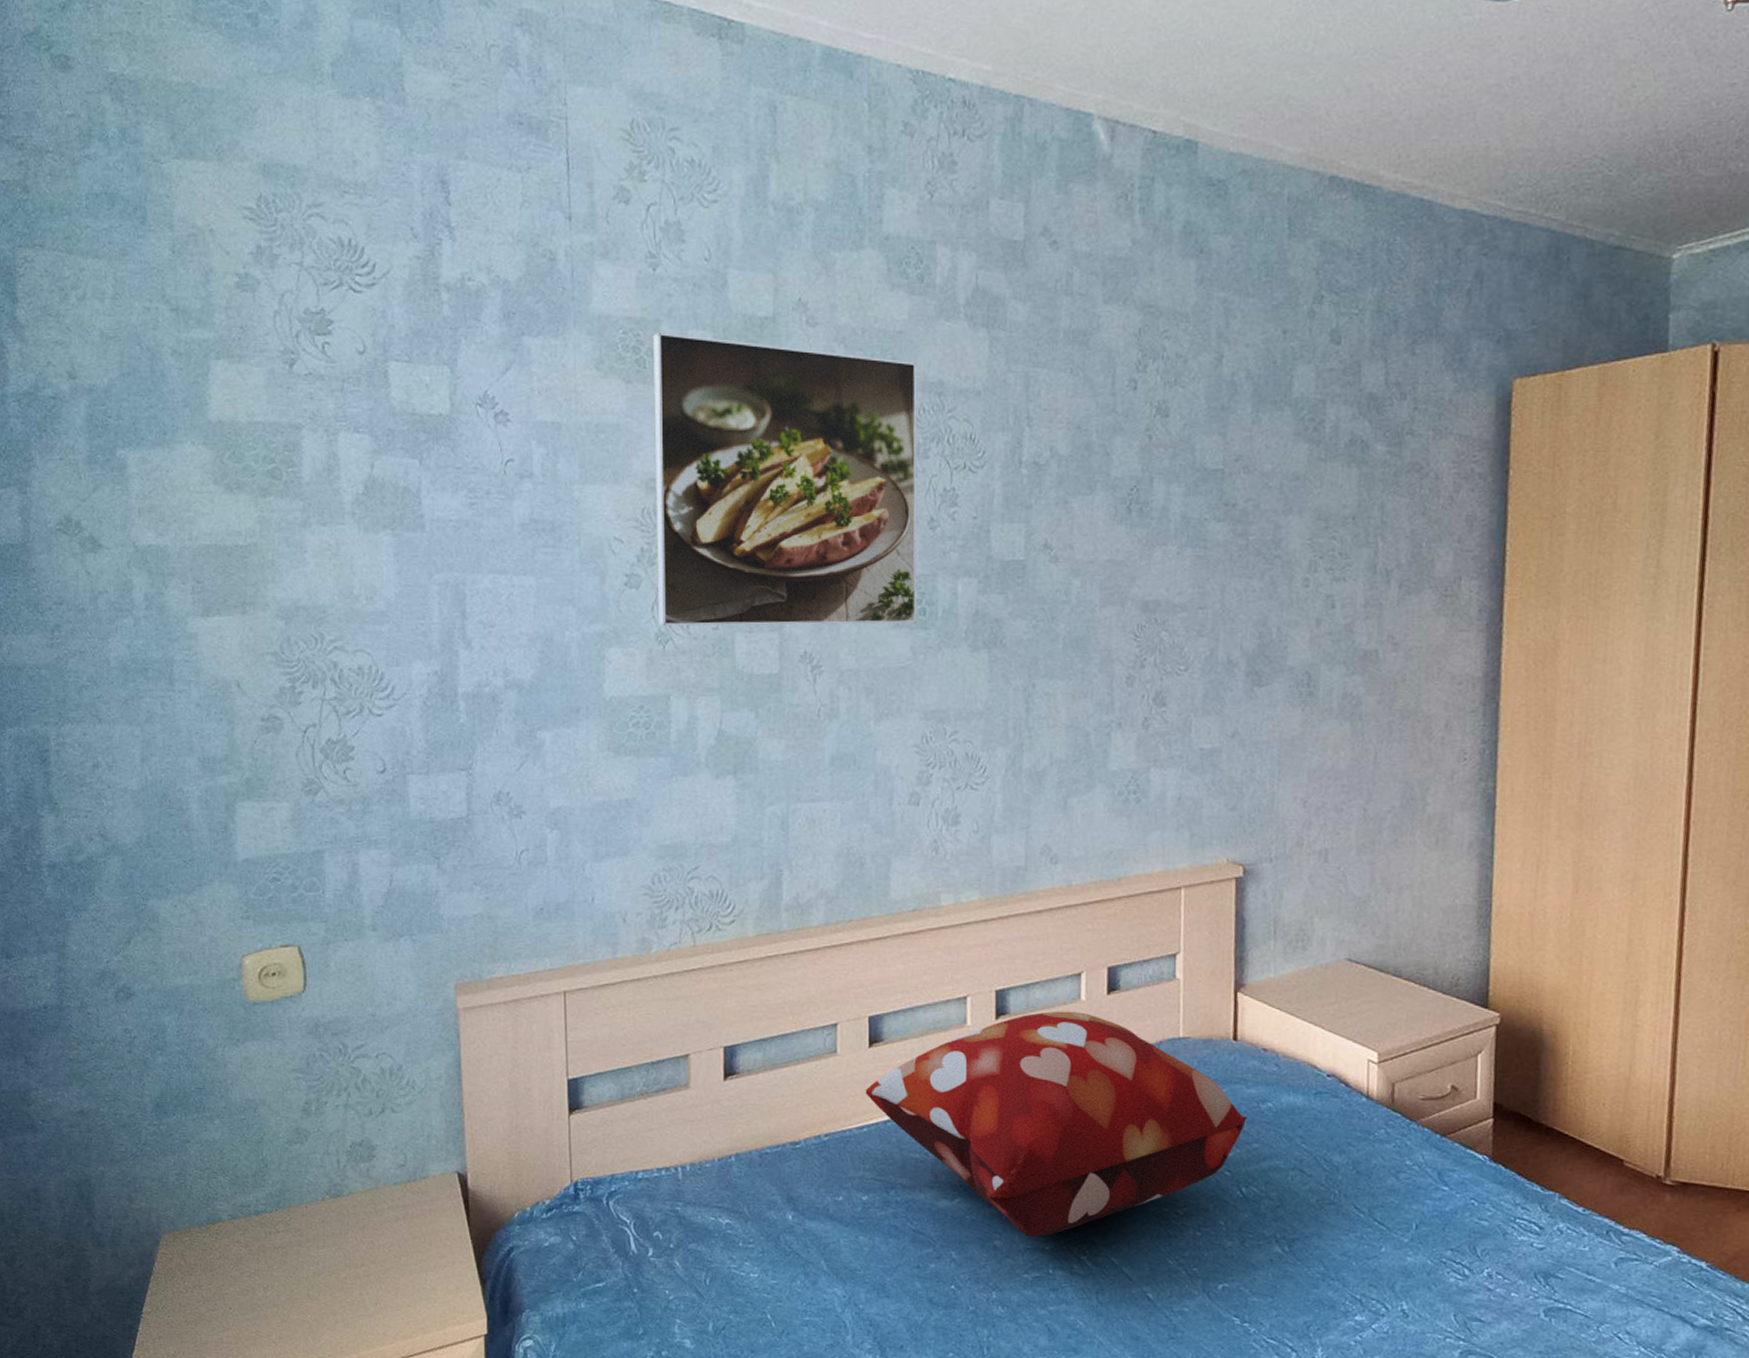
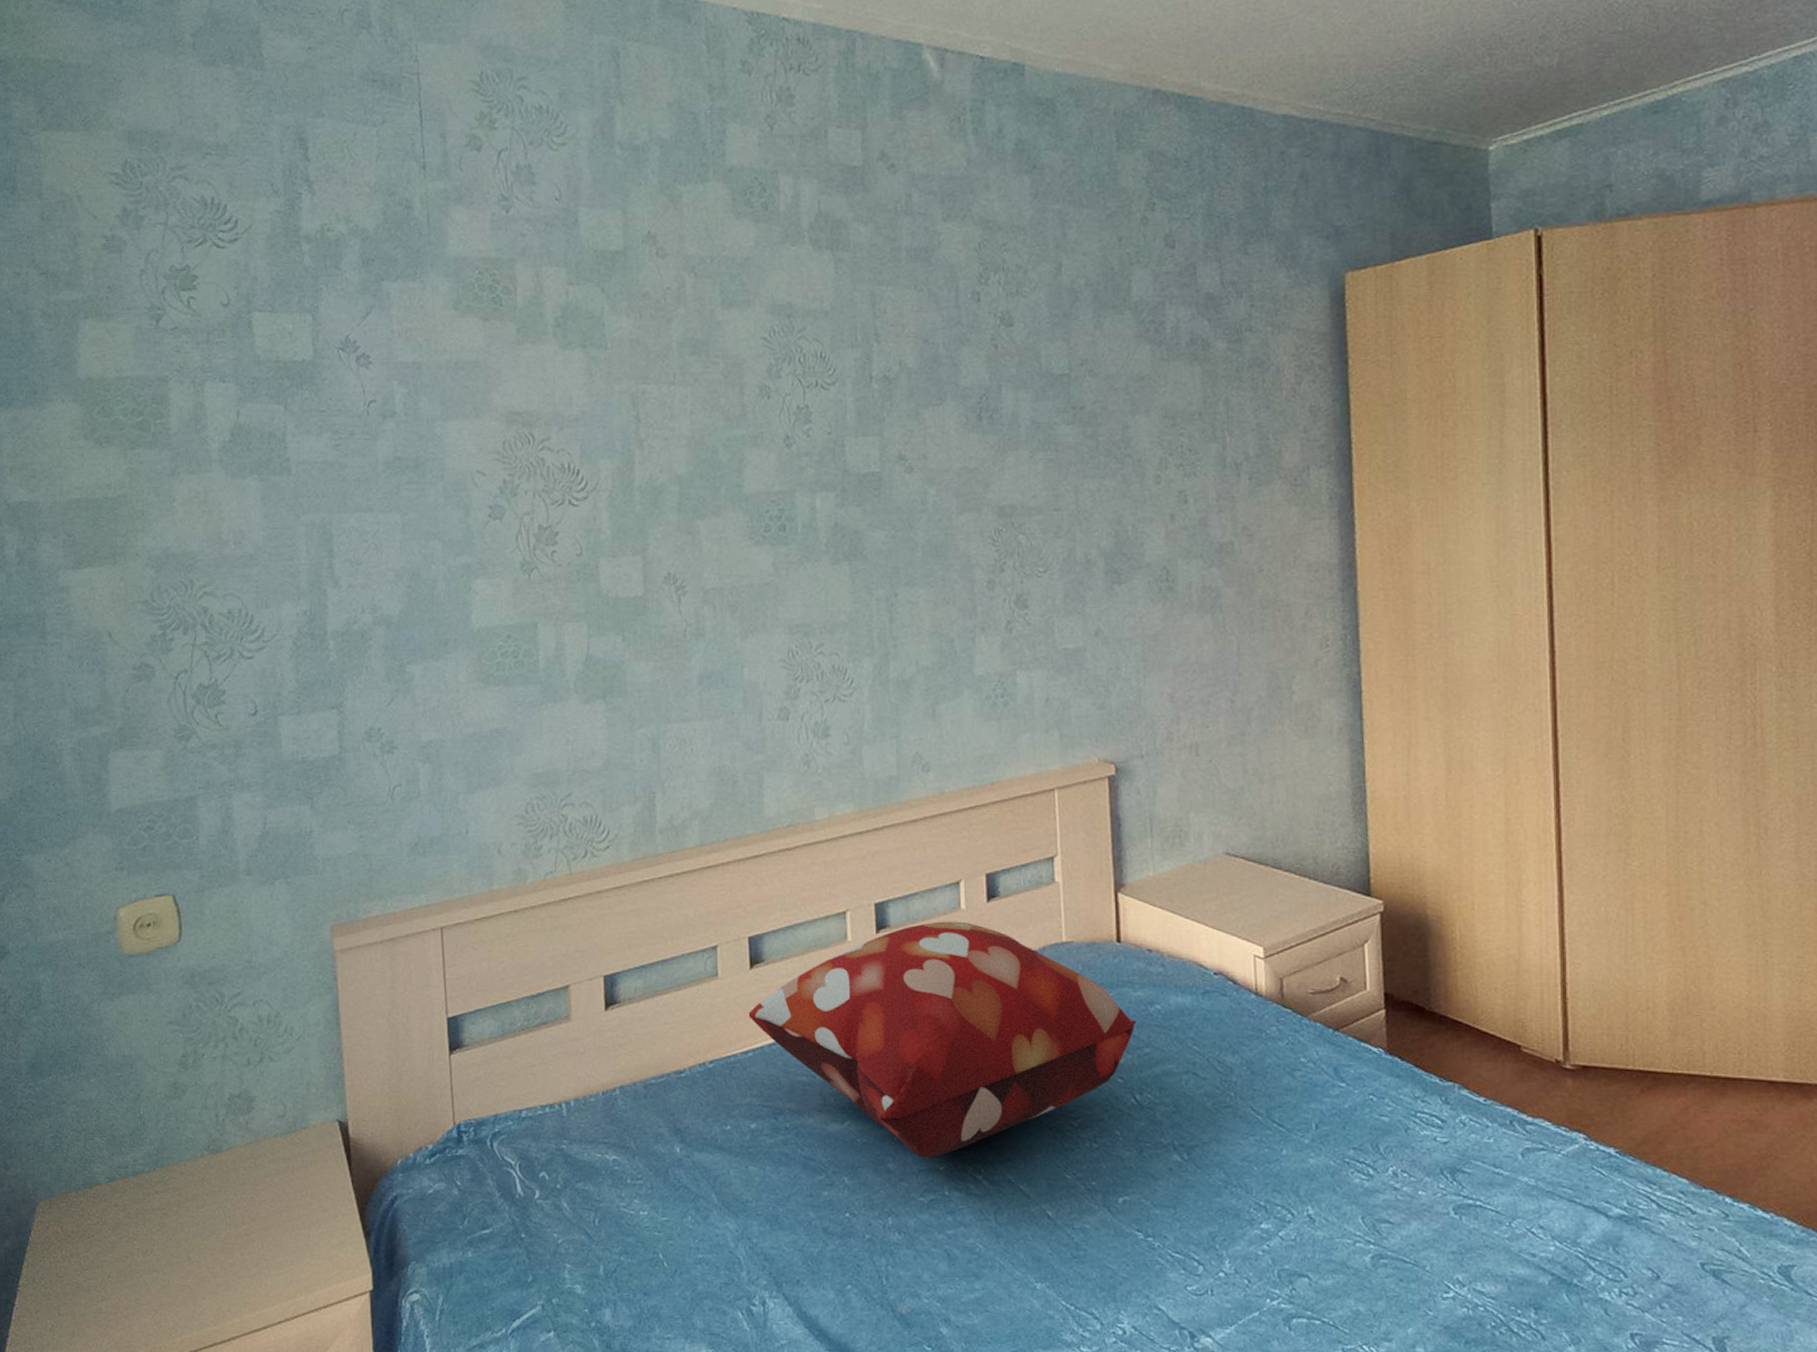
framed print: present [653,331,917,626] -> none [508,270,777,555]

